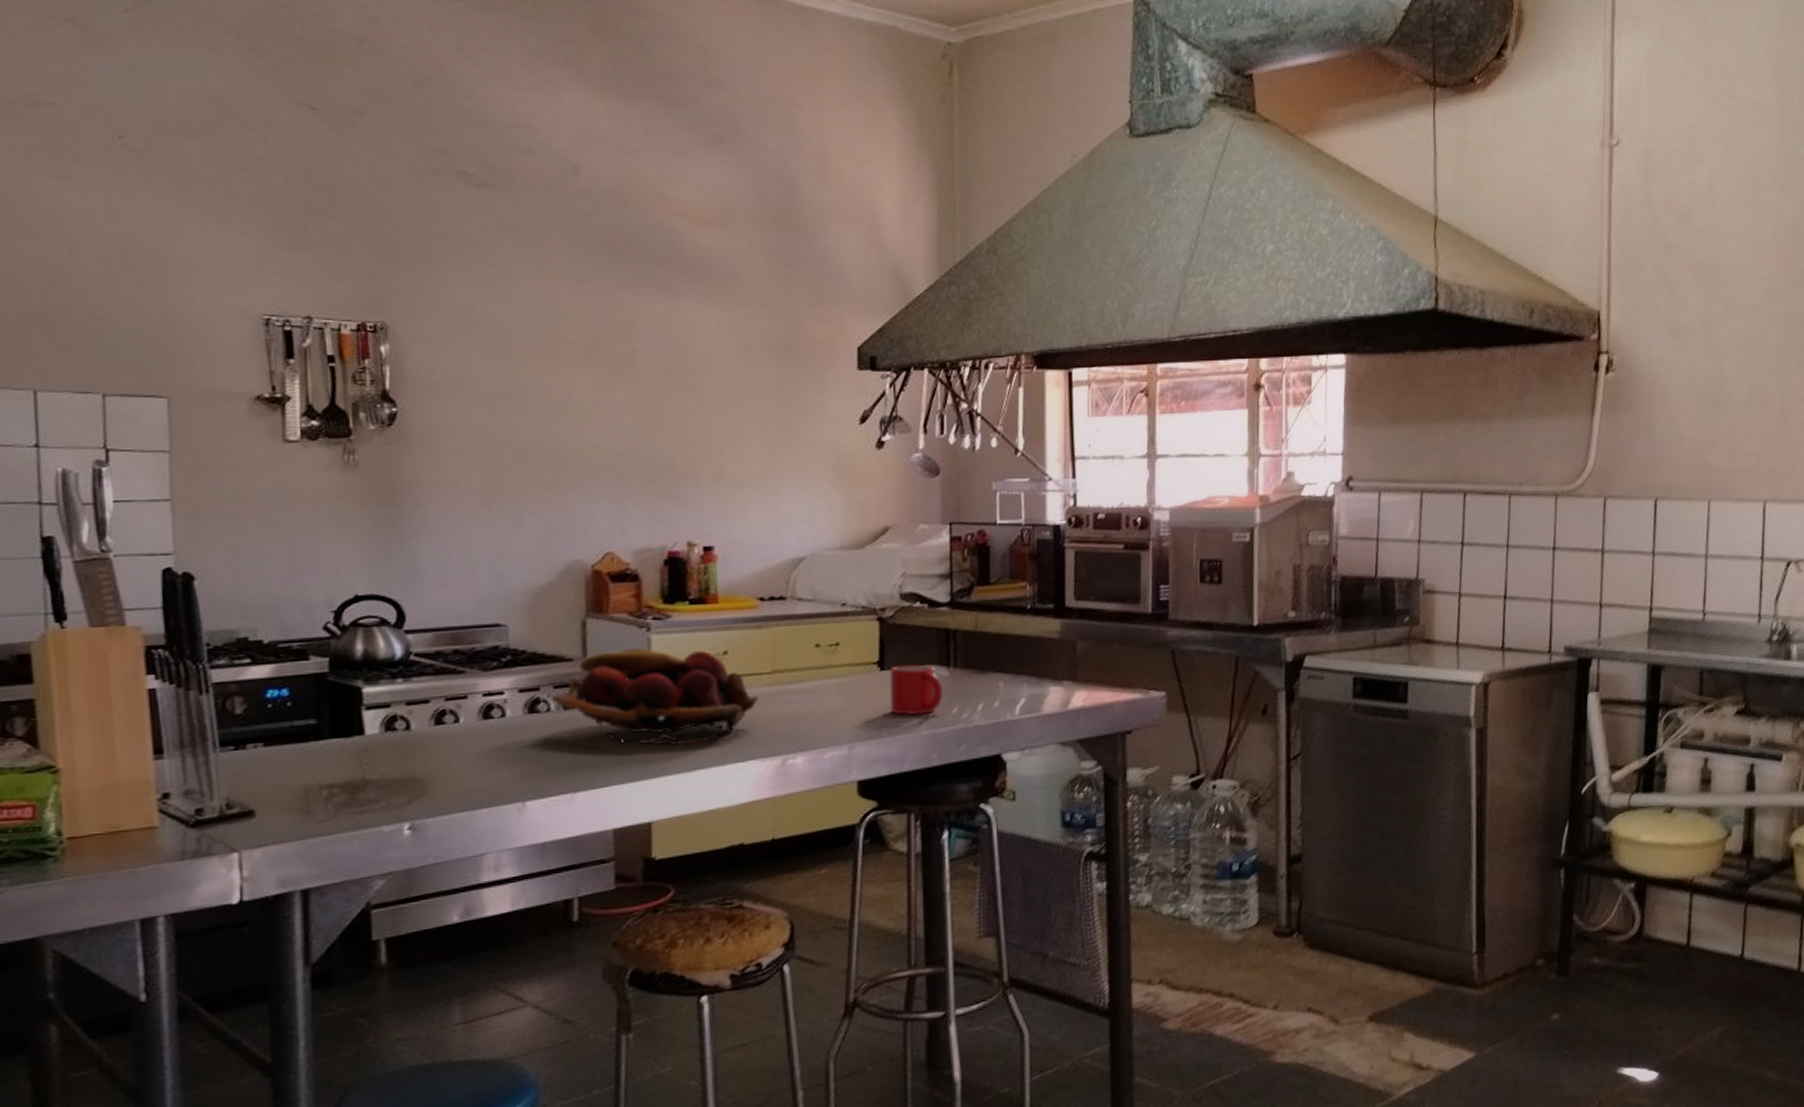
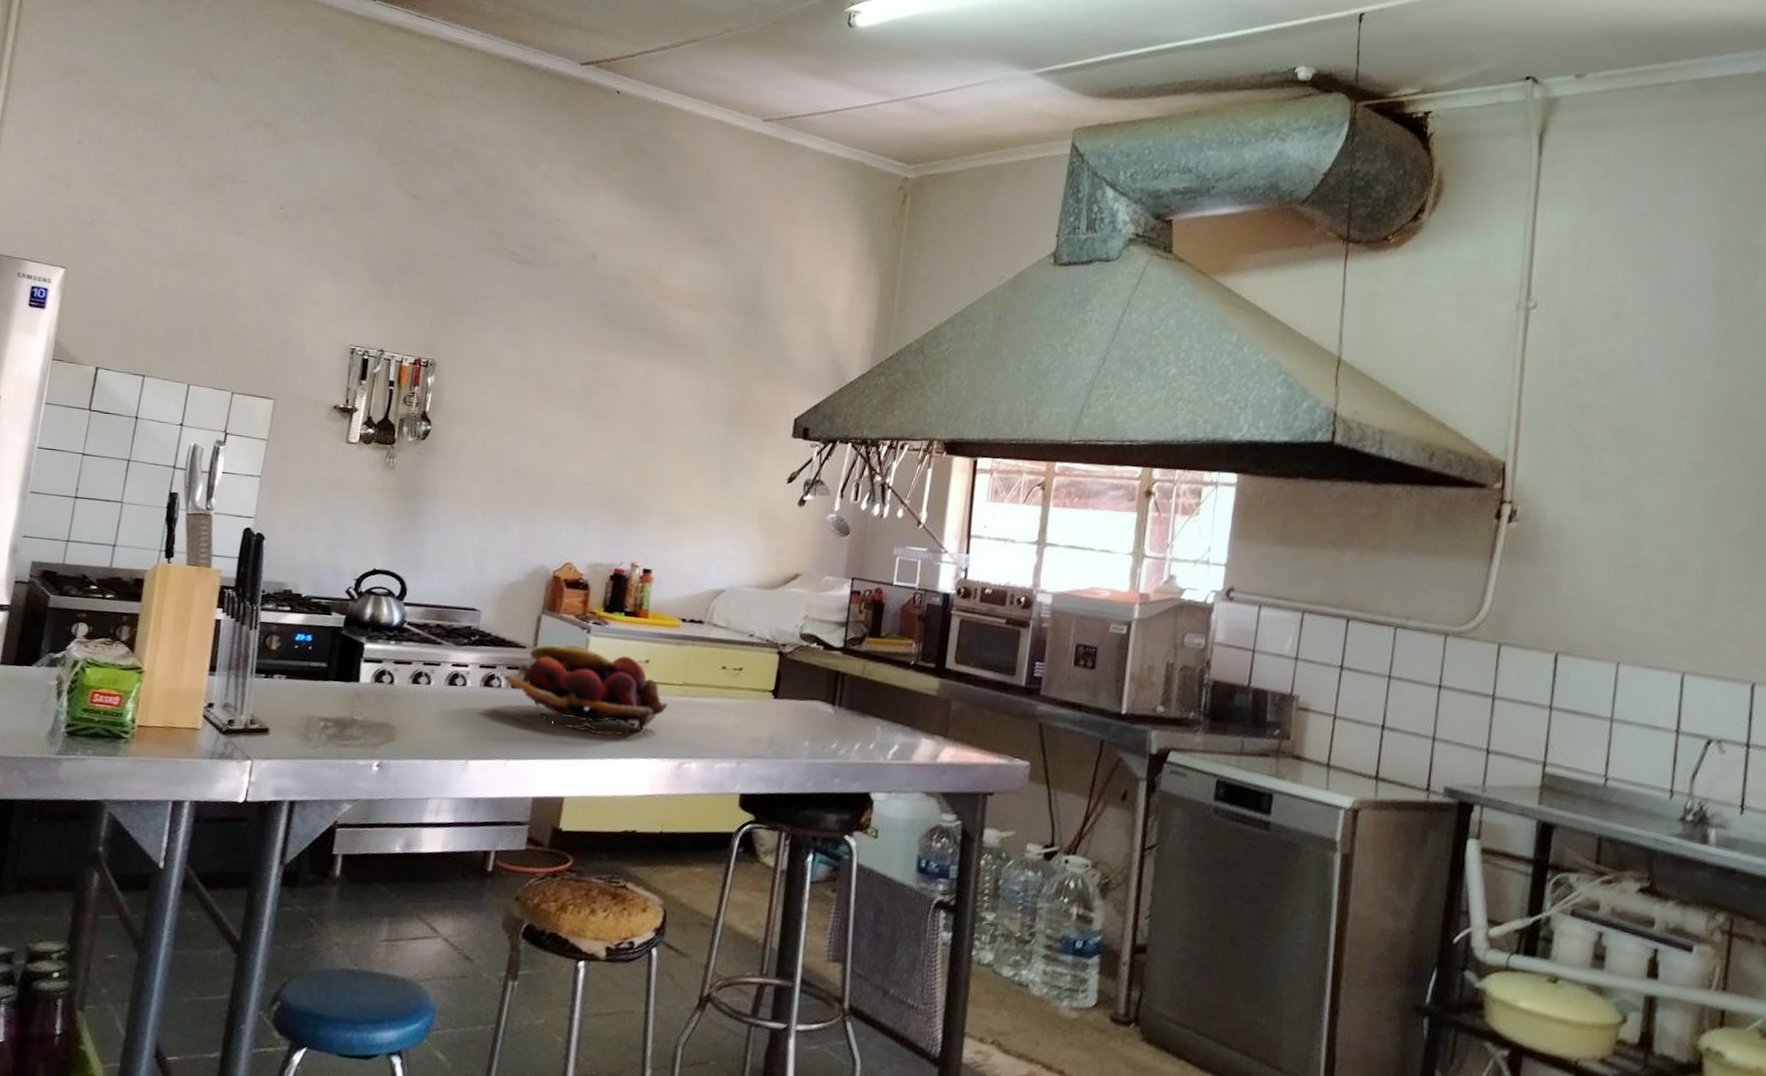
mug: present [889,664,943,716] -> none [778,696,826,745]

